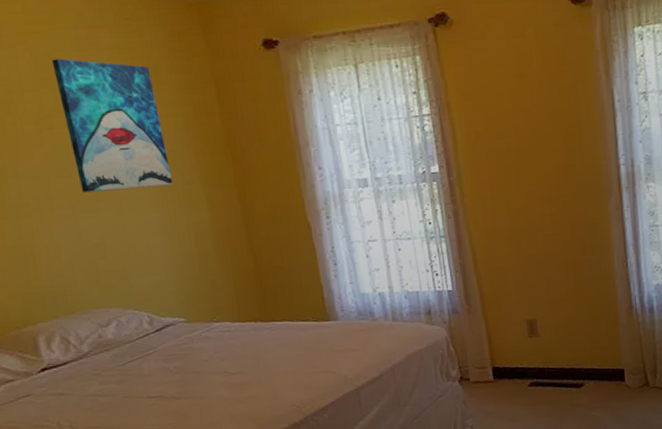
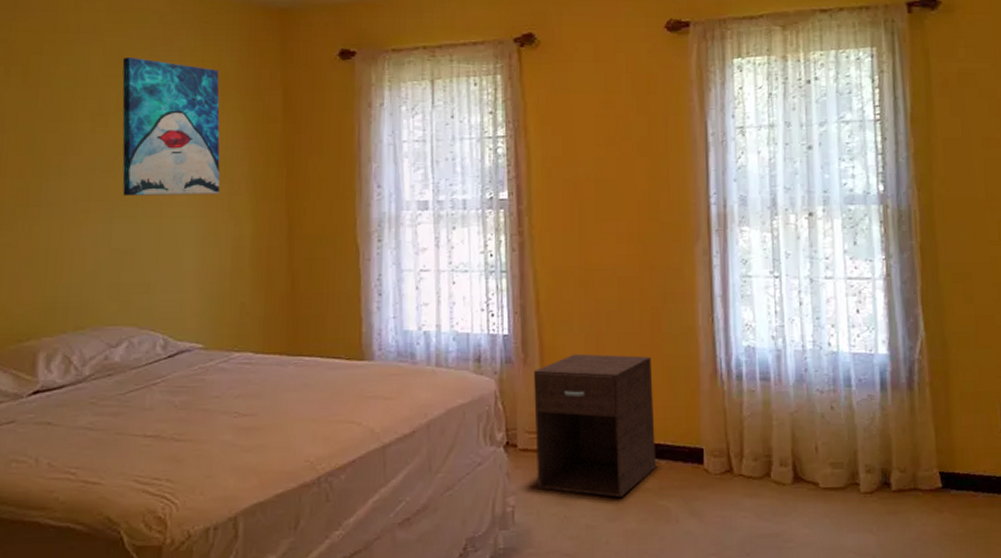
nightstand: none [478,299,587,413] -> present [534,353,657,497]

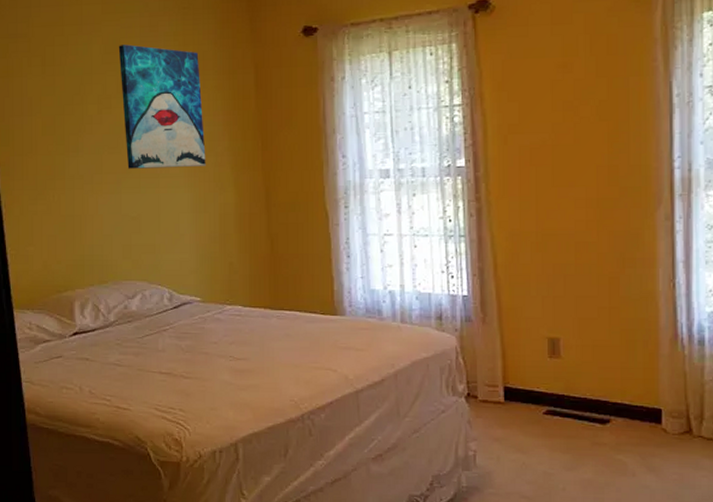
nightstand: present [534,353,657,497] -> none [493,314,614,449]

